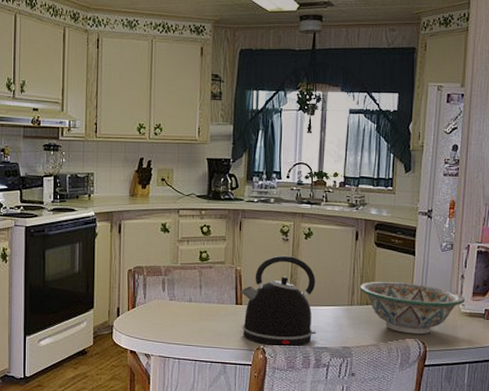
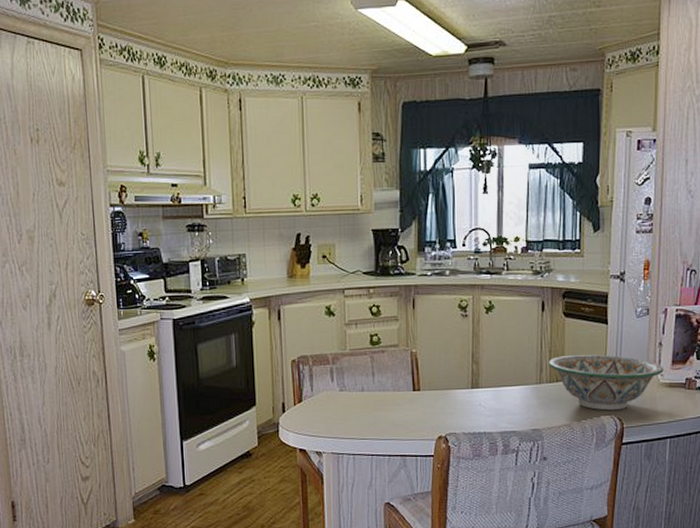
kettle: present [240,255,317,347] -> none [417,333,504,434]

